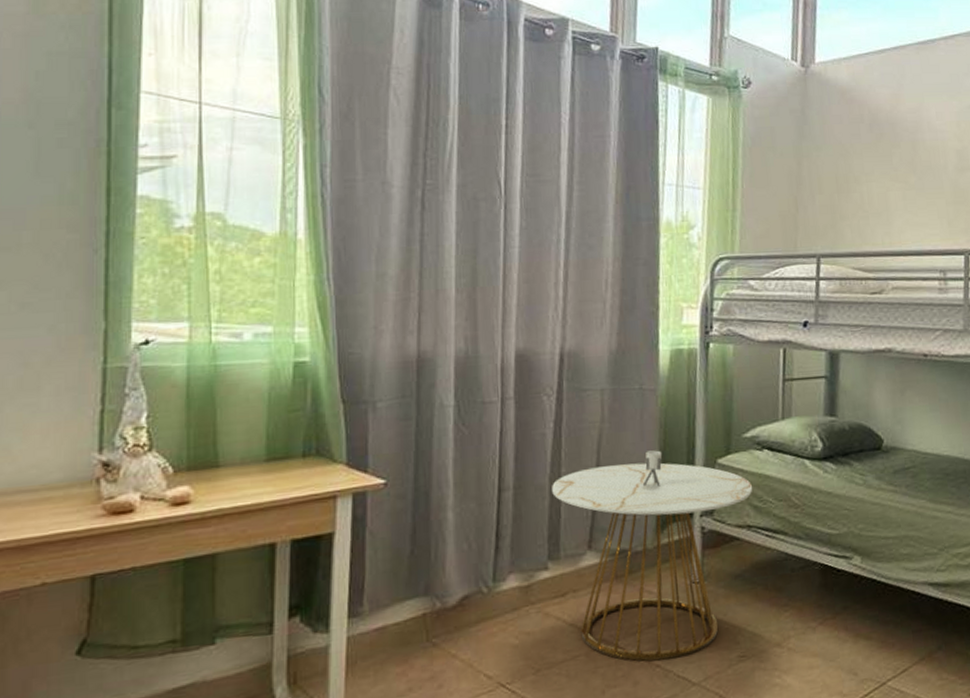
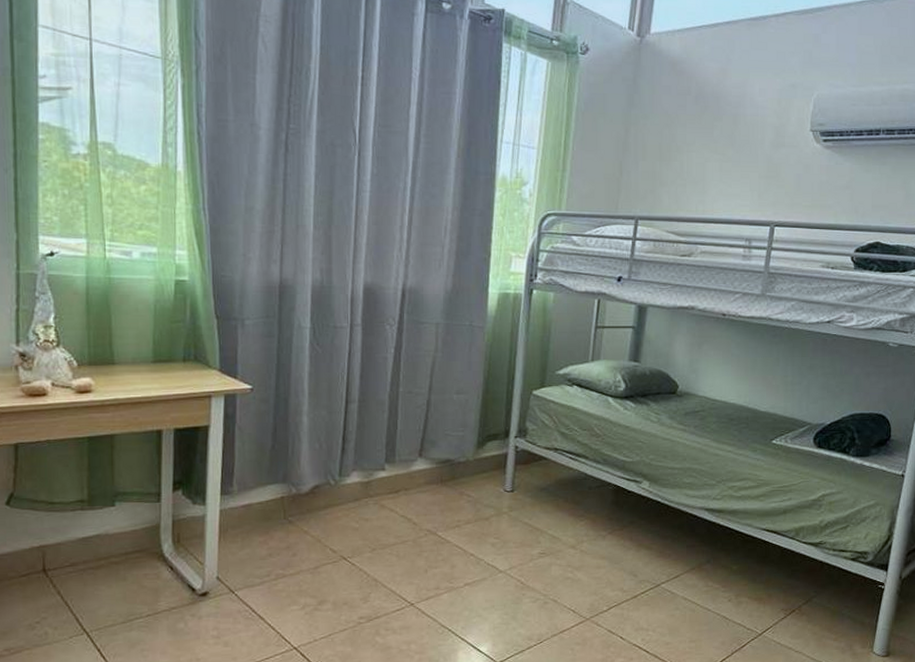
side table: present [552,450,753,662] -> none [391,379,562,551]

